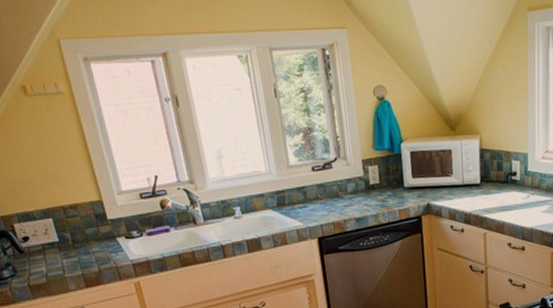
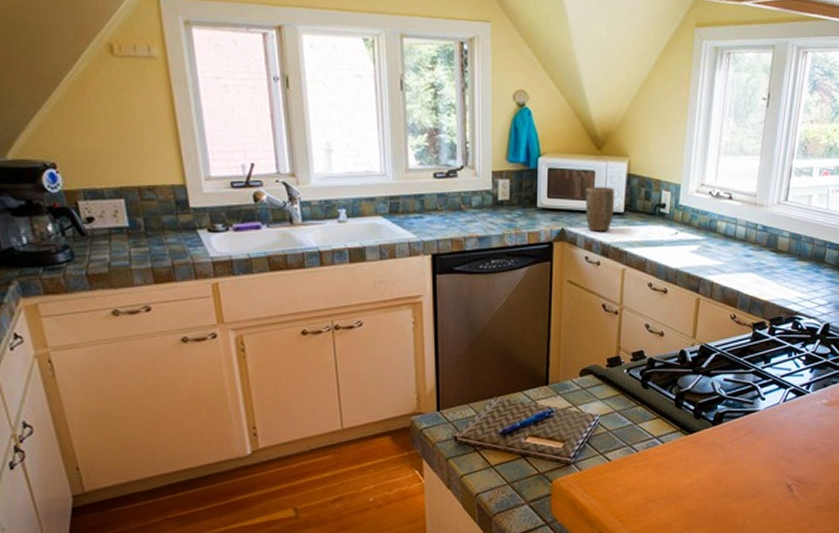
plant pot: none [445,162,472,203] -> present [585,186,615,232]

